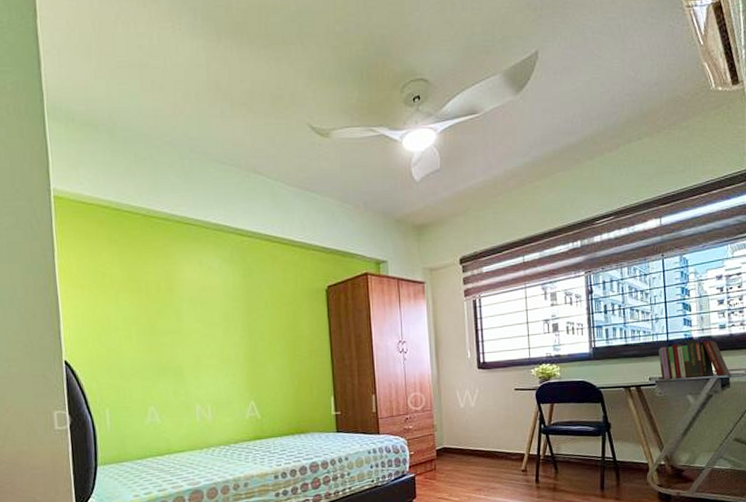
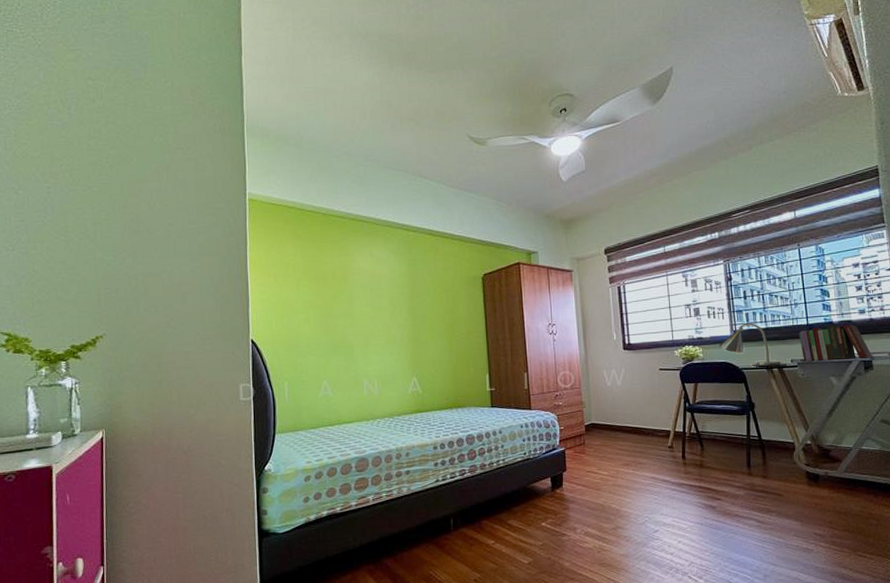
table lamp: none [577,339,645,387] -> present [719,323,788,368]

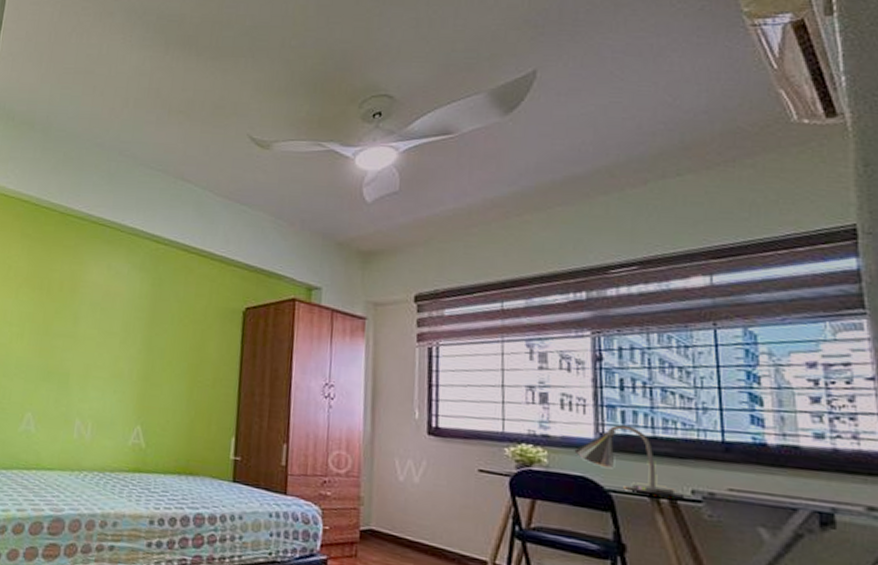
books: present [799,324,873,362] -> none [707,447,837,511]

